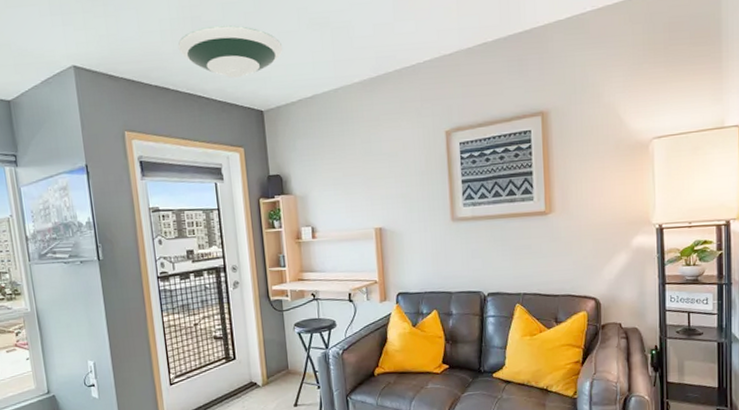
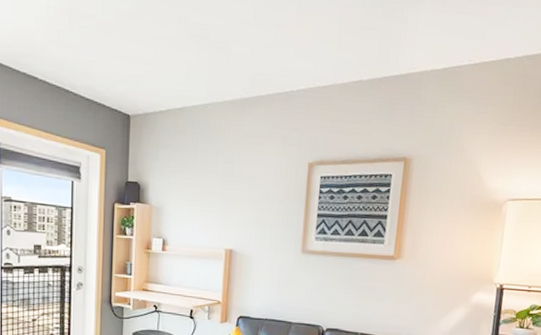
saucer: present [177,25,283,78] -> none [51,20,159,78]

